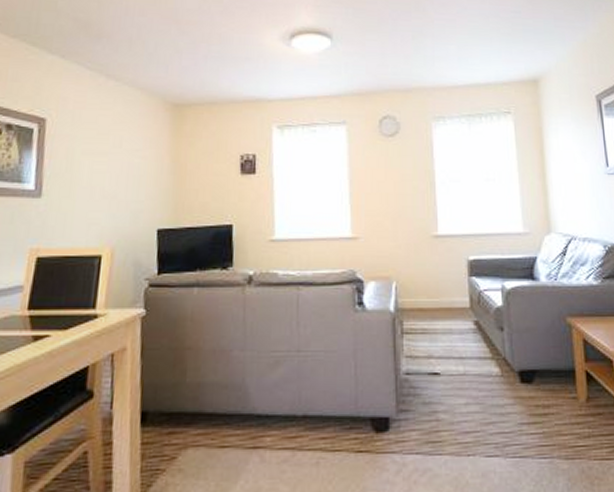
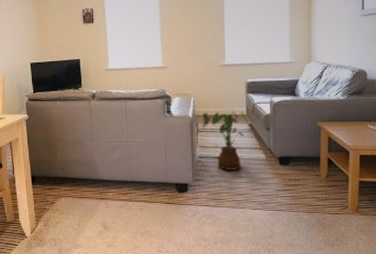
house plant: none [408,302,475,393] -> present [202,111,249,170]

